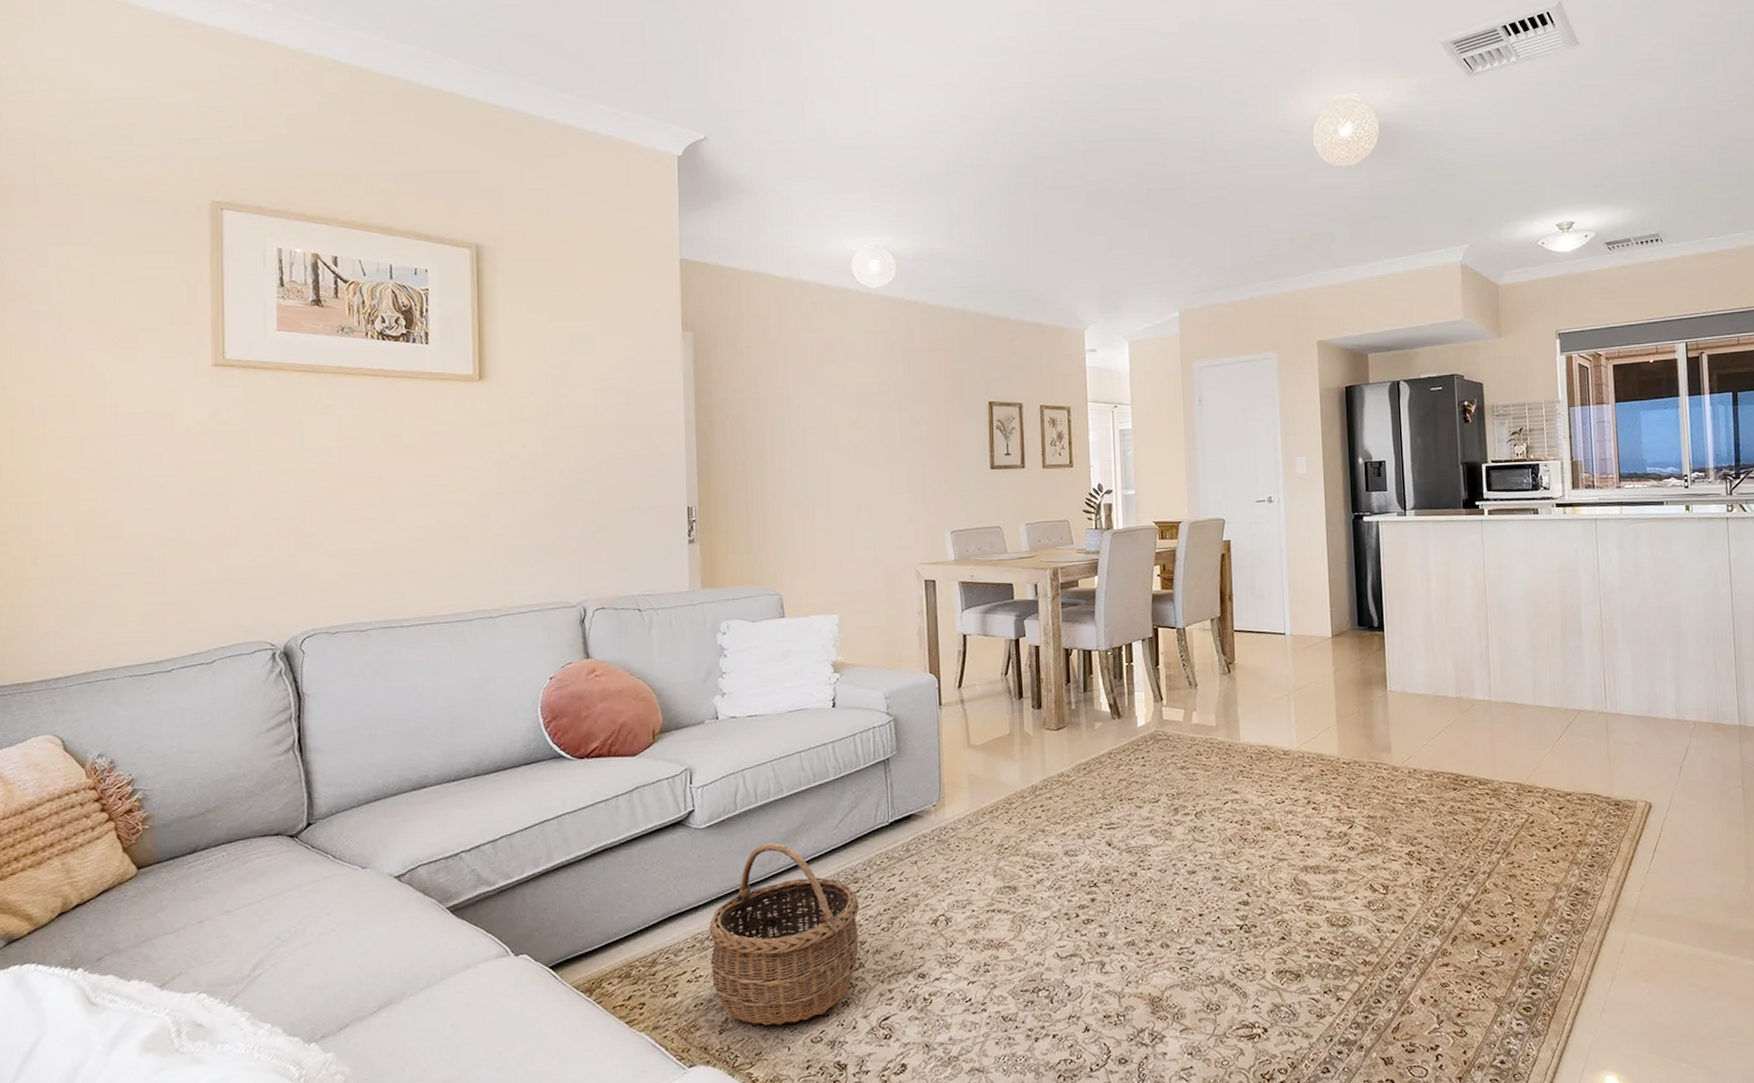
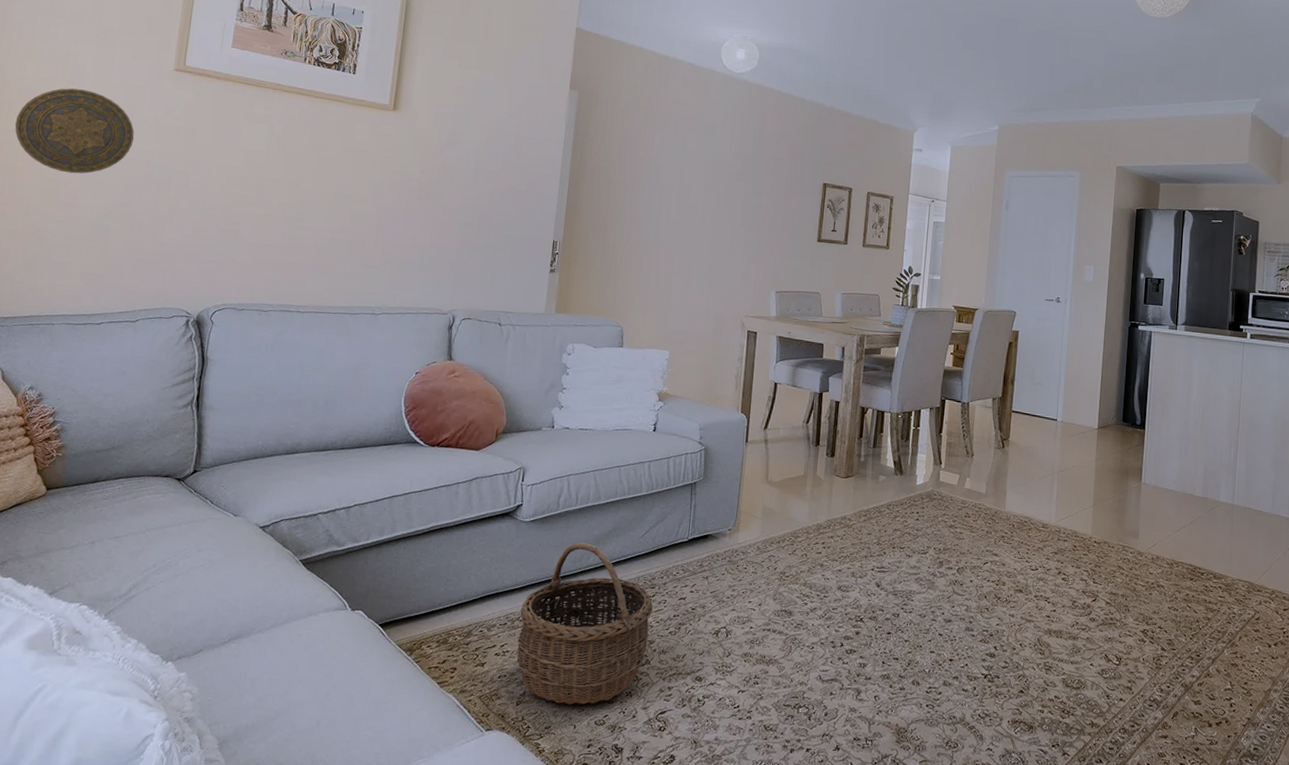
decorative plate: none [31,401,178,502] -> present [15,88,135,174]

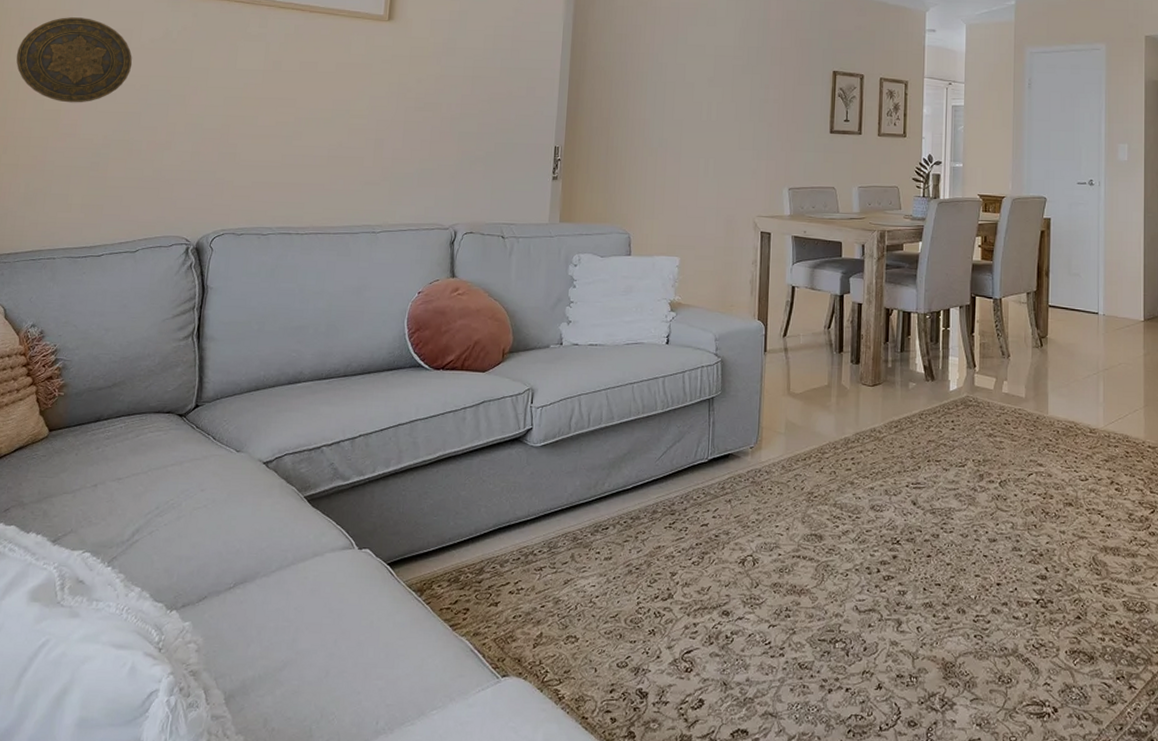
wicker basket: present [516,542,653,705] -> none [531,467,674,646]

